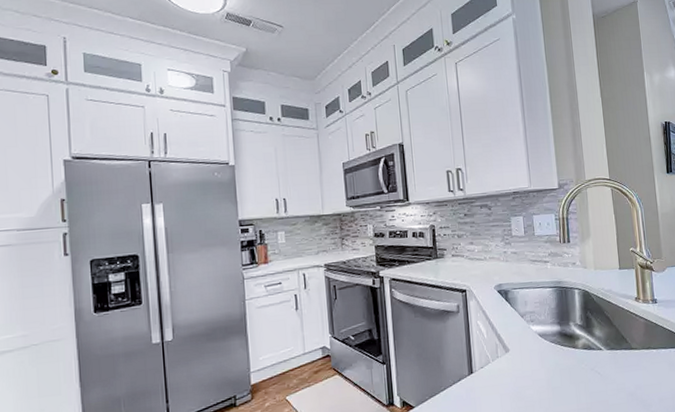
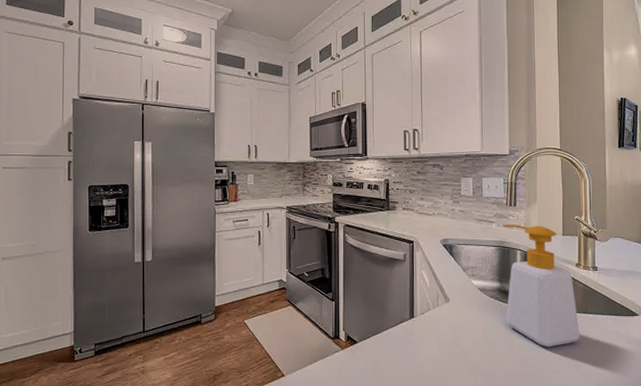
soap bottle: none [558,261,646,389] -> present [503,224,580,347]

